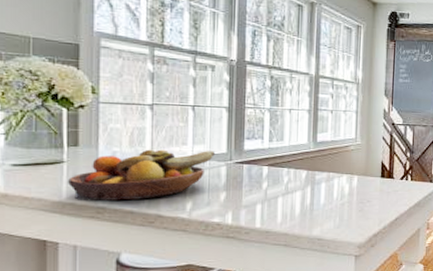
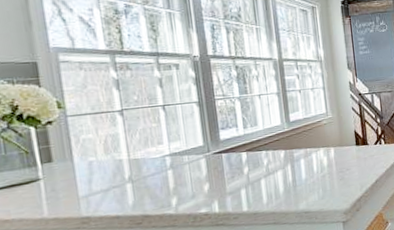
fruit bowl: present [68,149,215,202] -> none [47,145,192,215]

